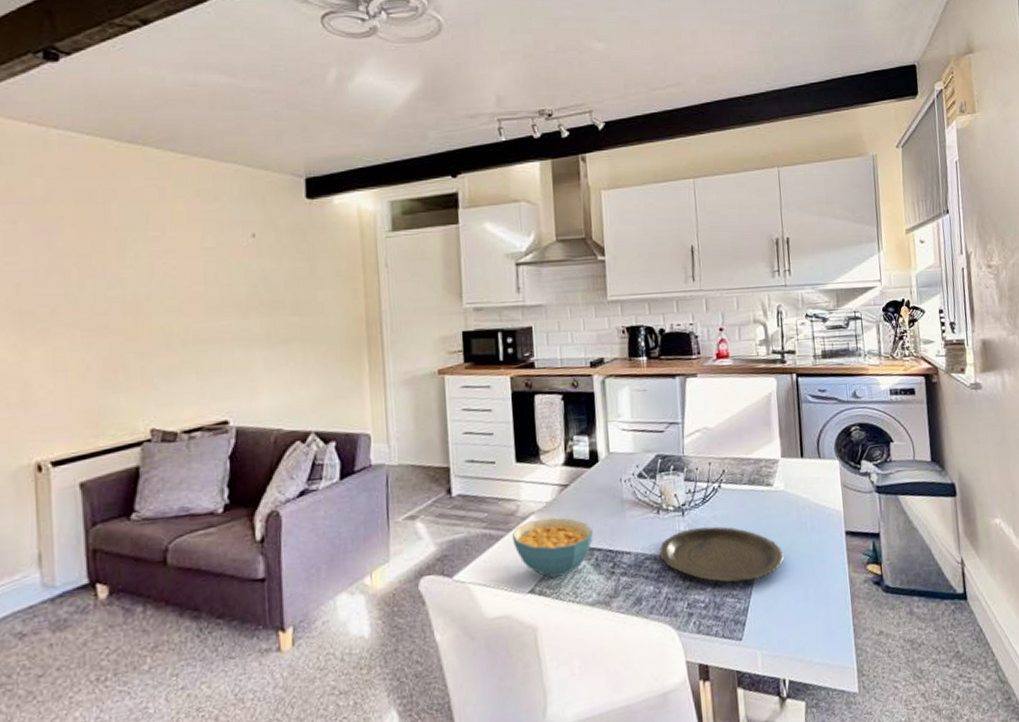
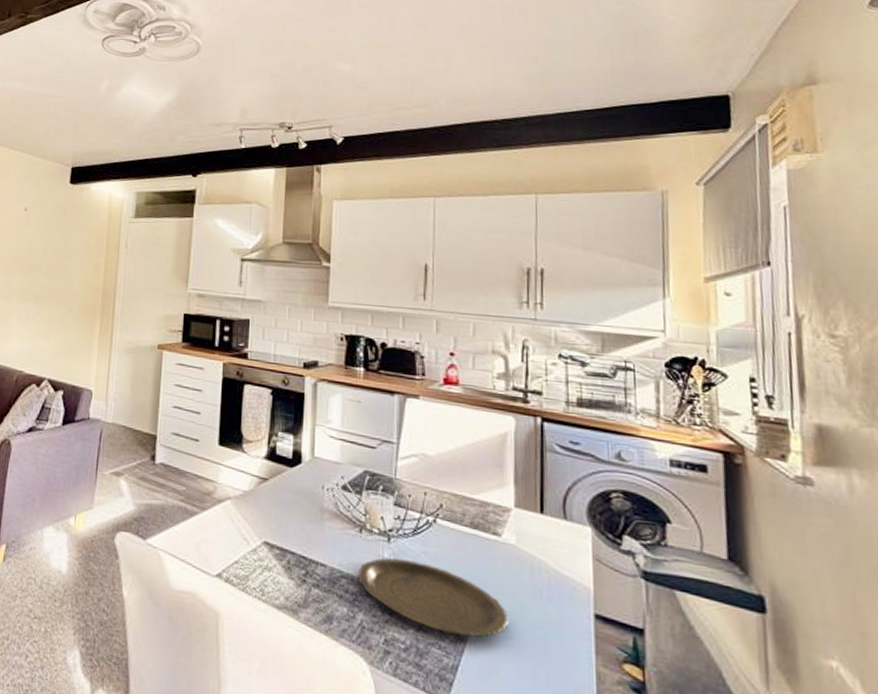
cereal bowl: present [511,517,593,578] -> none [206,505,287,569]

